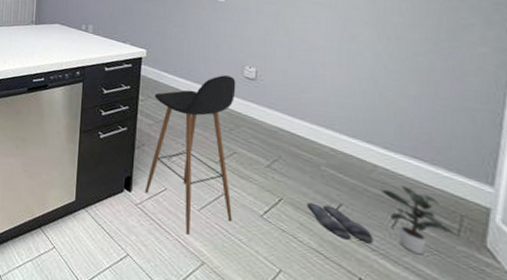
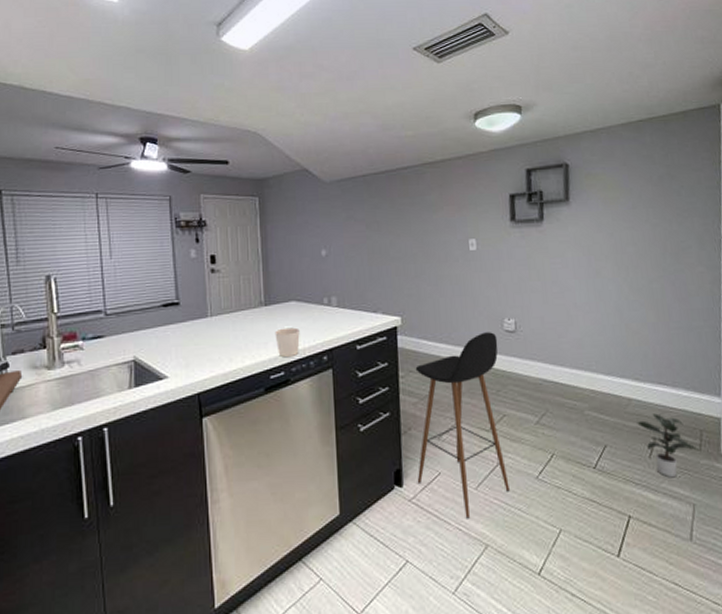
cup: none [40,44,60,68] -> present [274,327,300,358]
slippers: present [308,202,373,244] -> none [577,450,636,481]

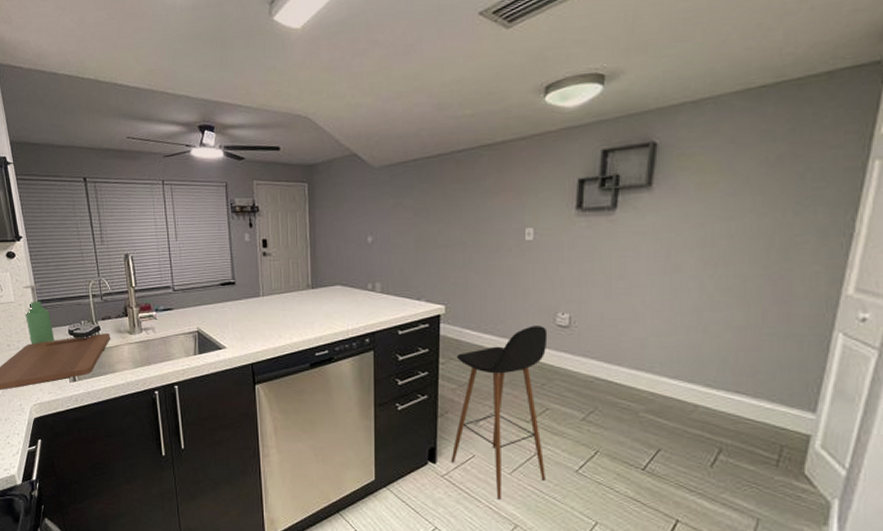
cup: present [274,327,300,358] -> none [320,310,344,338]
potted plant: present [637,413,699,478] -> none [701,423,775,490]

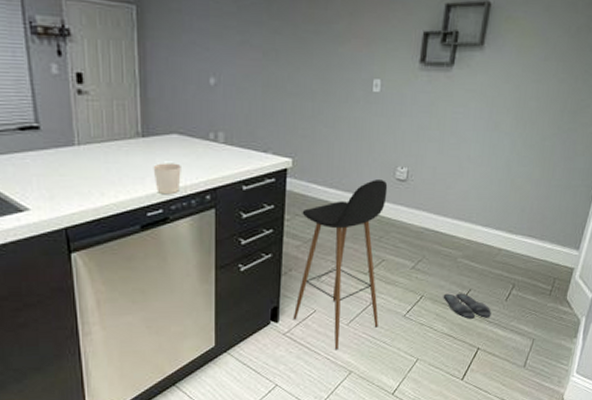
cup: none [320,310,344,338] -> present [153,163,181,195]
slippers: none [625,451,692,485] -> present [444,293,491,319]

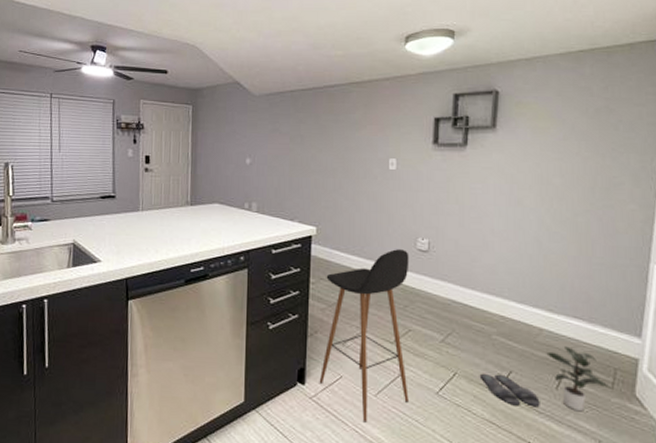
cup: present [153,163,181,195] -> none [197,227,221,255]
potted plant: none [502,263,549,318] -> present [546,346,610,412]

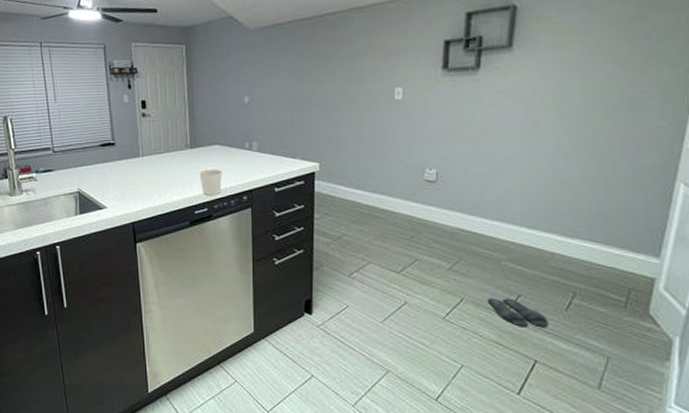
cup: none [197,227,221,255] -> present [199,169,222,196]
bar stool: present [319,249,409,423] -> none [326,181,416,347]
potted plant: present [546,346,610,412] -> none [557,269,623,331]

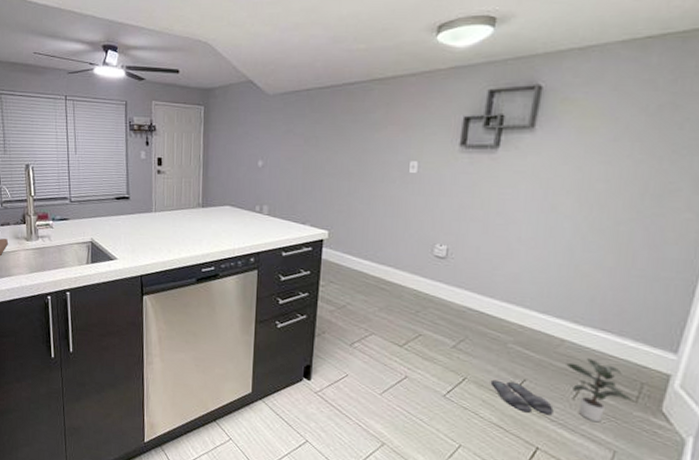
cup: present [199,169,222,196] -> none [209,229,231,256]
potted plant: none [557,269,623,331] -> present [566,358,634,423]

